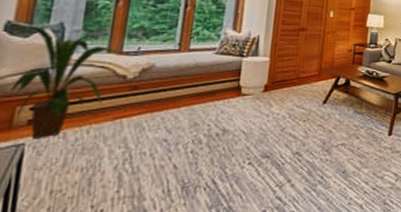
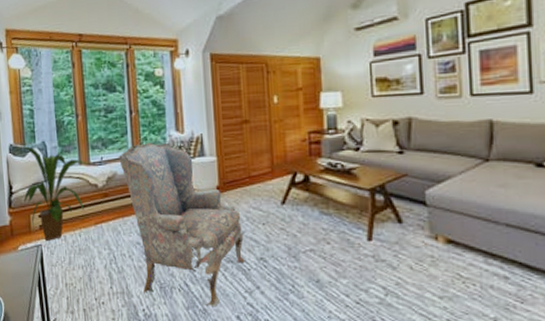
armchair: none [160,38,284,204] -> present [118,142,245,307]

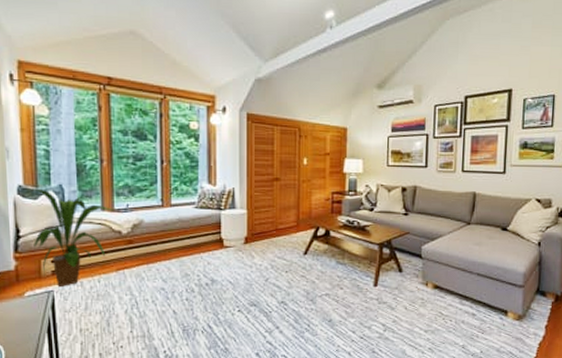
armchair: present [118,142,245,307] -> none [145,193,267,346]

